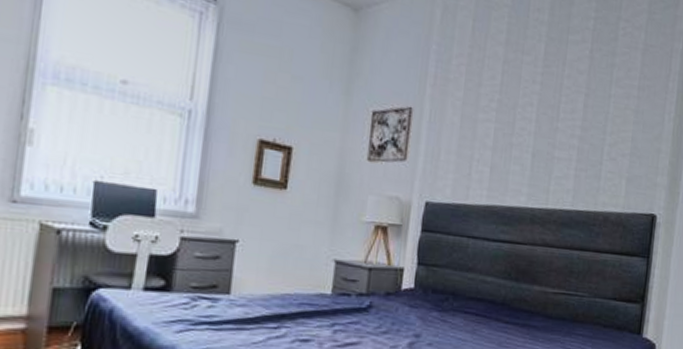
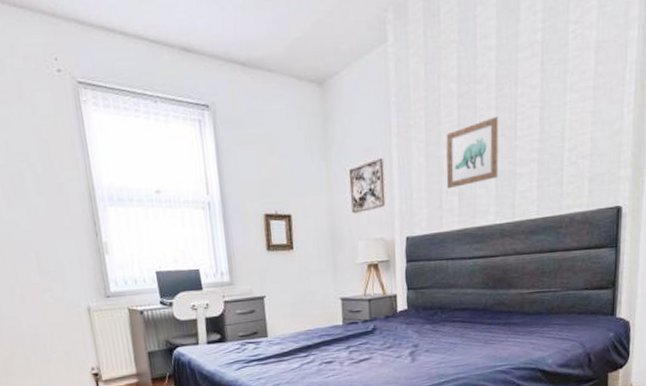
wall art: none [479,92,543,158] -> present [446,116,499,189]

